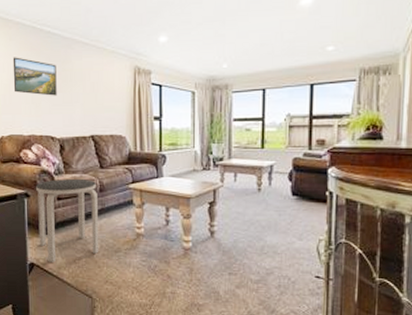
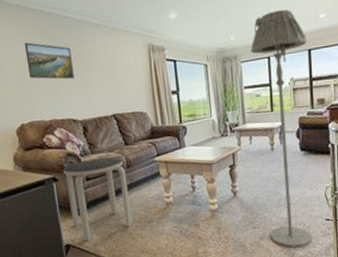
floor lamp: none [243,38,311,304] -> present [250,9,312,248]

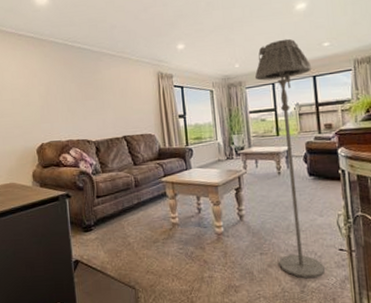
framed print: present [24,42,74,80] -> none [48,71,90,104]
side table: present [63,157,133,241] -> none [76,176,139,258]

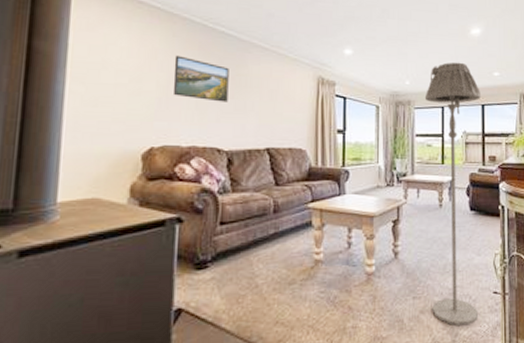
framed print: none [48,71,90,104] -> present [173,55,229,102]

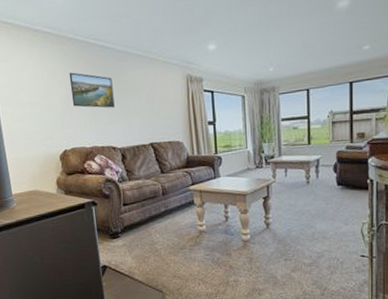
floor lamp: present [424,62,482,326] -> none [289,40,350,283]

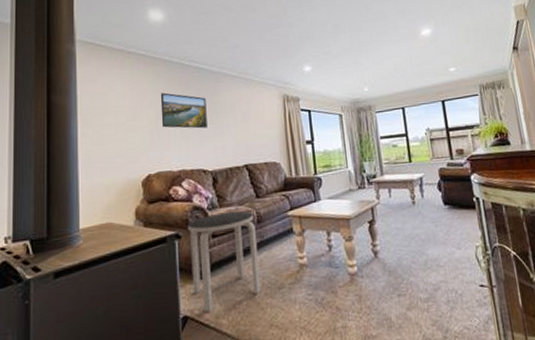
side table: none [102,184,166,263] -> present [188,211,261,312]

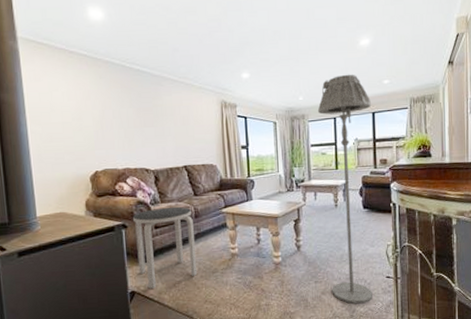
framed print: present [160,92,208,129] -> none [103,94,149,131]
floor lamp: none [384,63,467,322] -> present [317,74,373,304]

